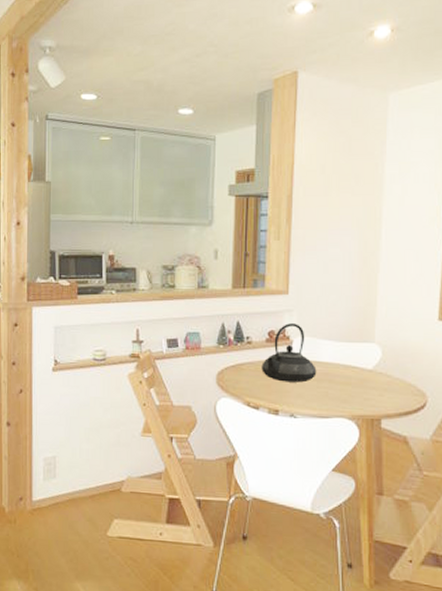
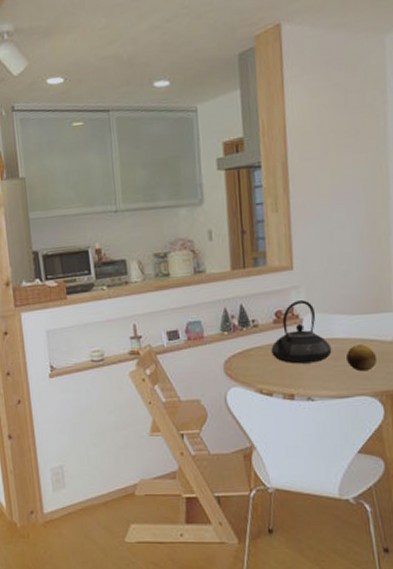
fruit: none [328,370,356,395] -> present [345,344,377,372]

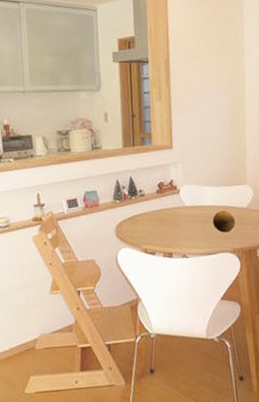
teapot: present [271,300,332,364] -> none [154,174,202,228]

